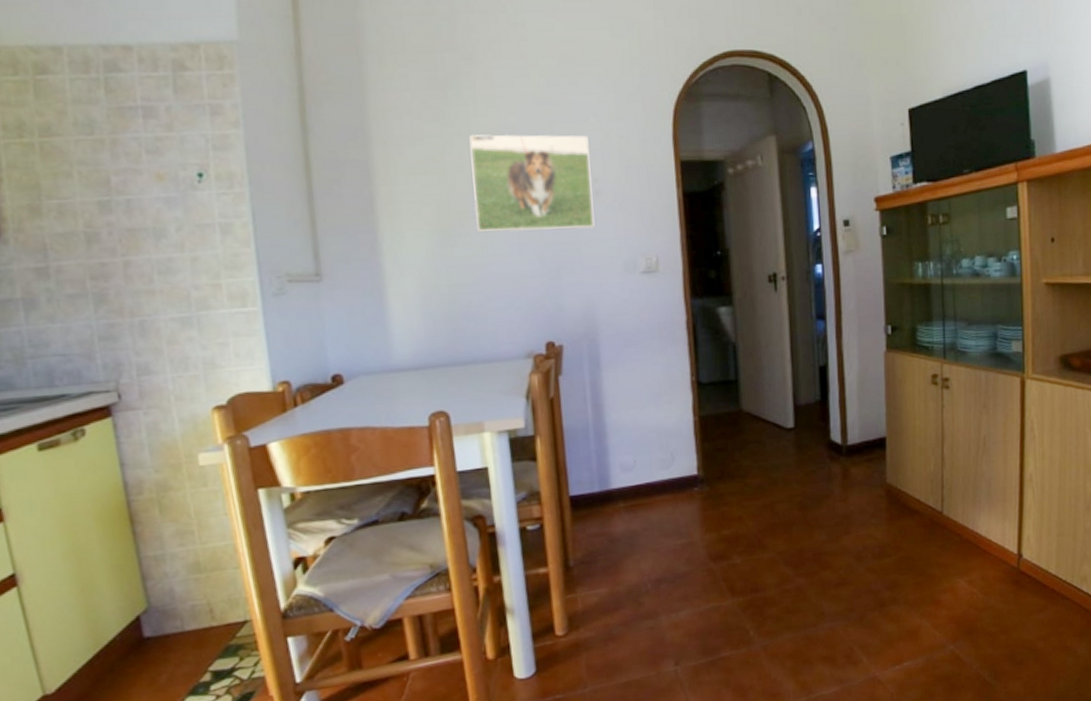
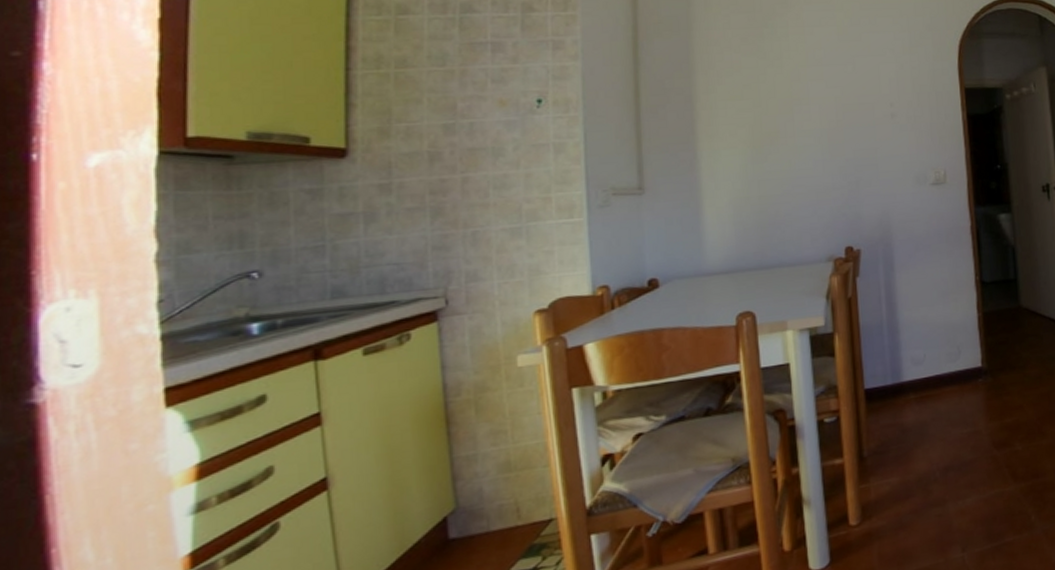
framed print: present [469,134,595,233] -> none [781,66,890,150]

